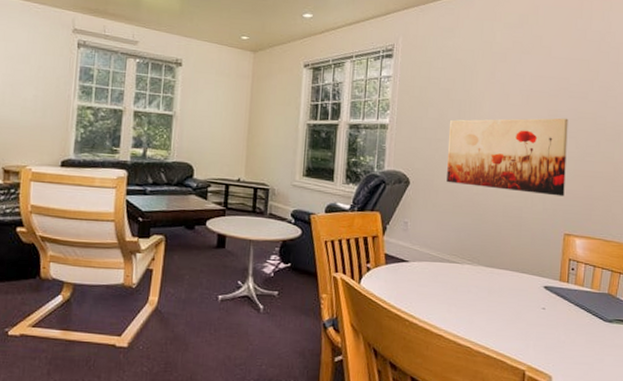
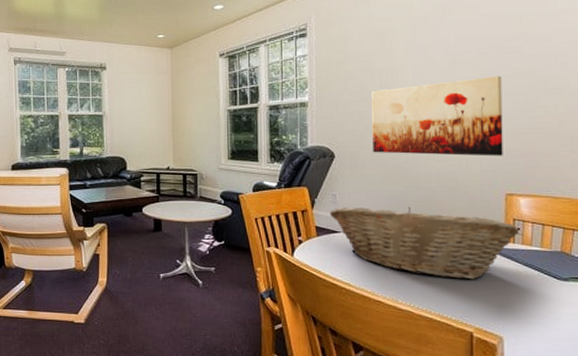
fruit basket: none [400,236,573,318] -> present [329,207,518,280]

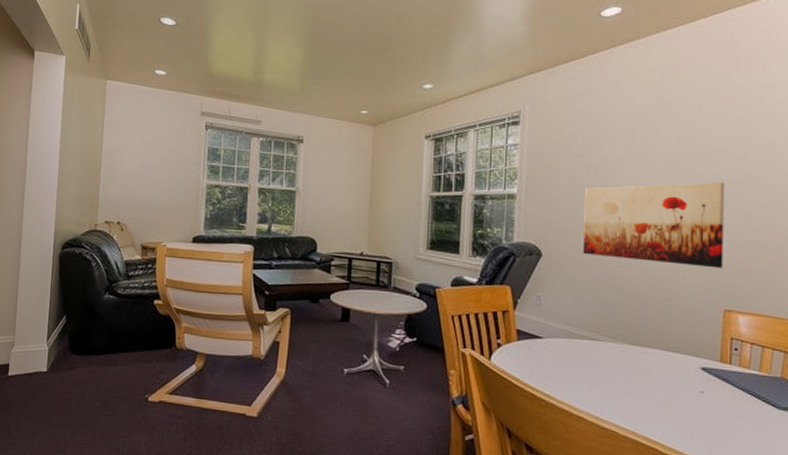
fruit basket: present [329,207,518,280] -> none [532,311,736,402]

